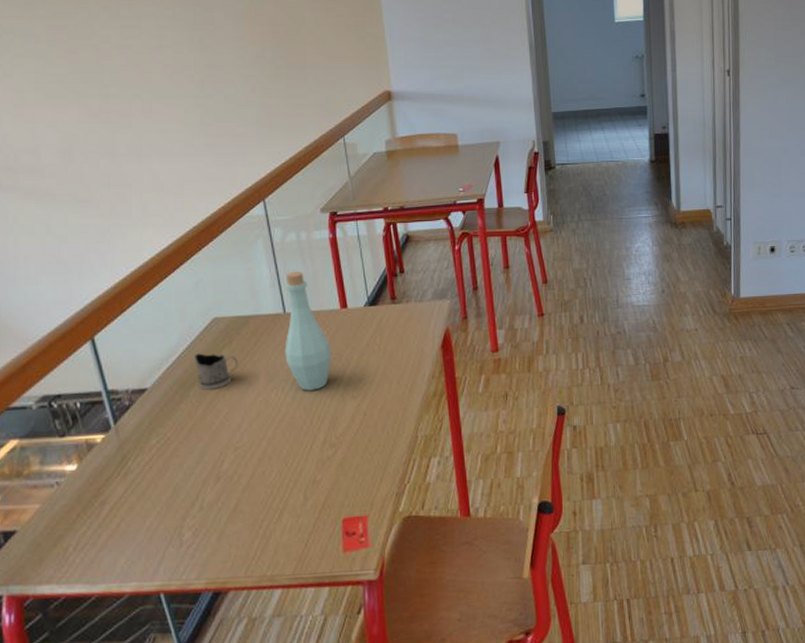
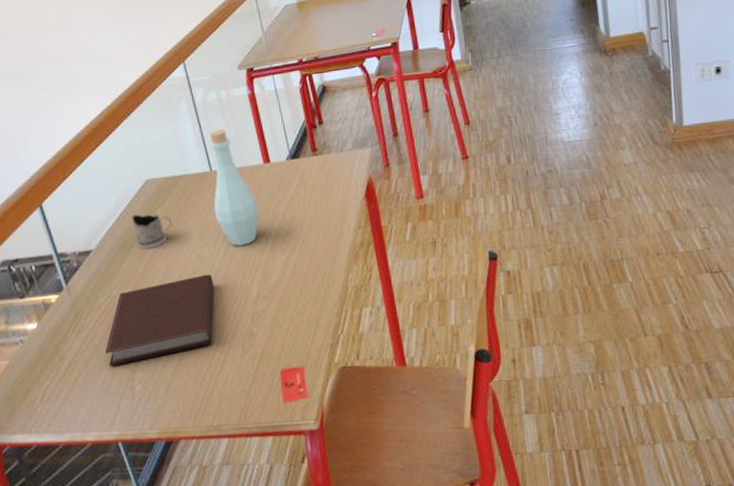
notebook: none [153,418,278,513] -> present [105,274,214,367]

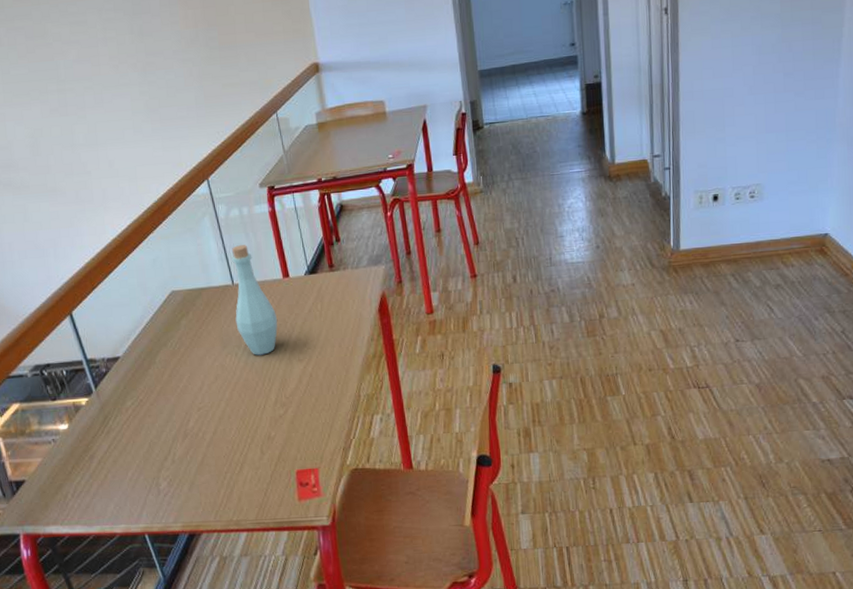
notebook: present [105,274,214,367] -> none [132,381,235,465]
tea glass holder: present [131,214,172,249] -> none [156,324,196,357]

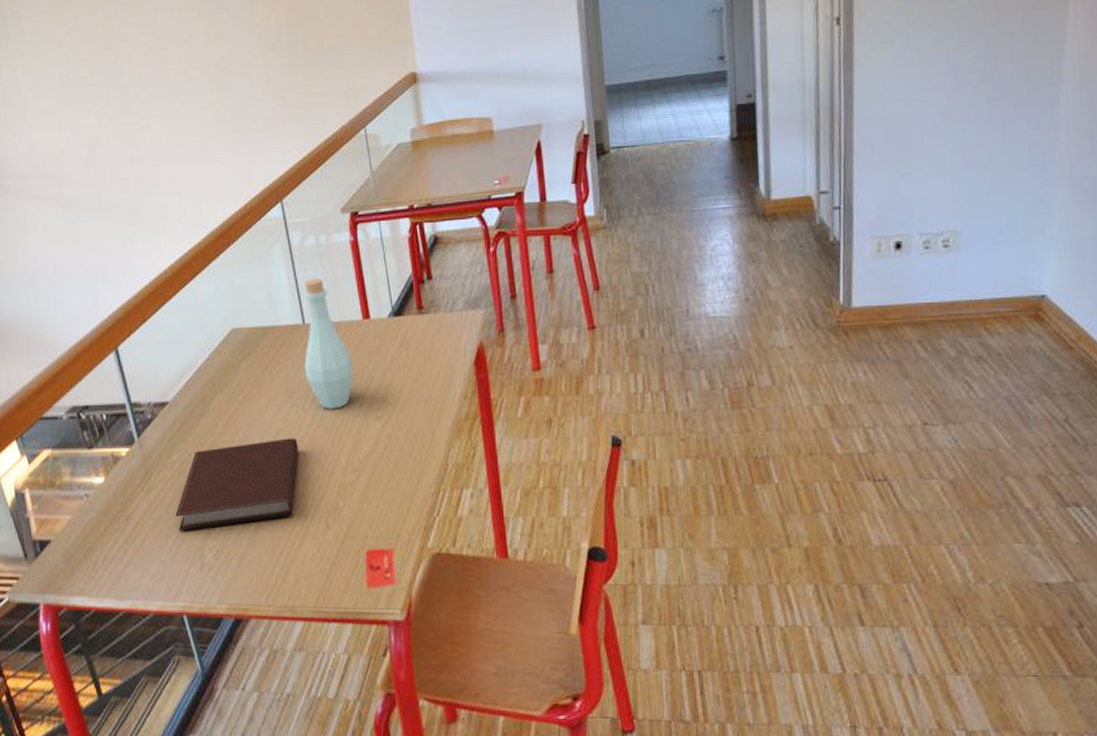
notebook: none [132,381,235,465] -> present [175,438,298,531]

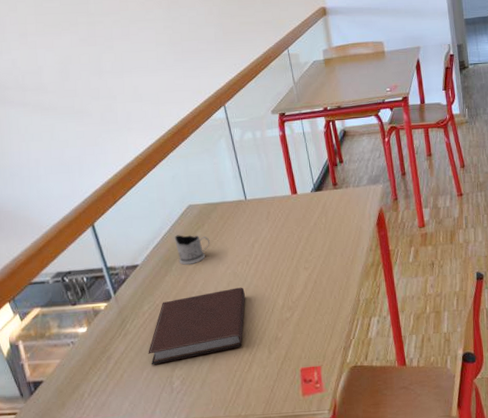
tea glass holder: none [213,366,257,405] -> present [174,235,210,265]
bottle: present [304,278,354,409] -> none [245,164,286,264]

